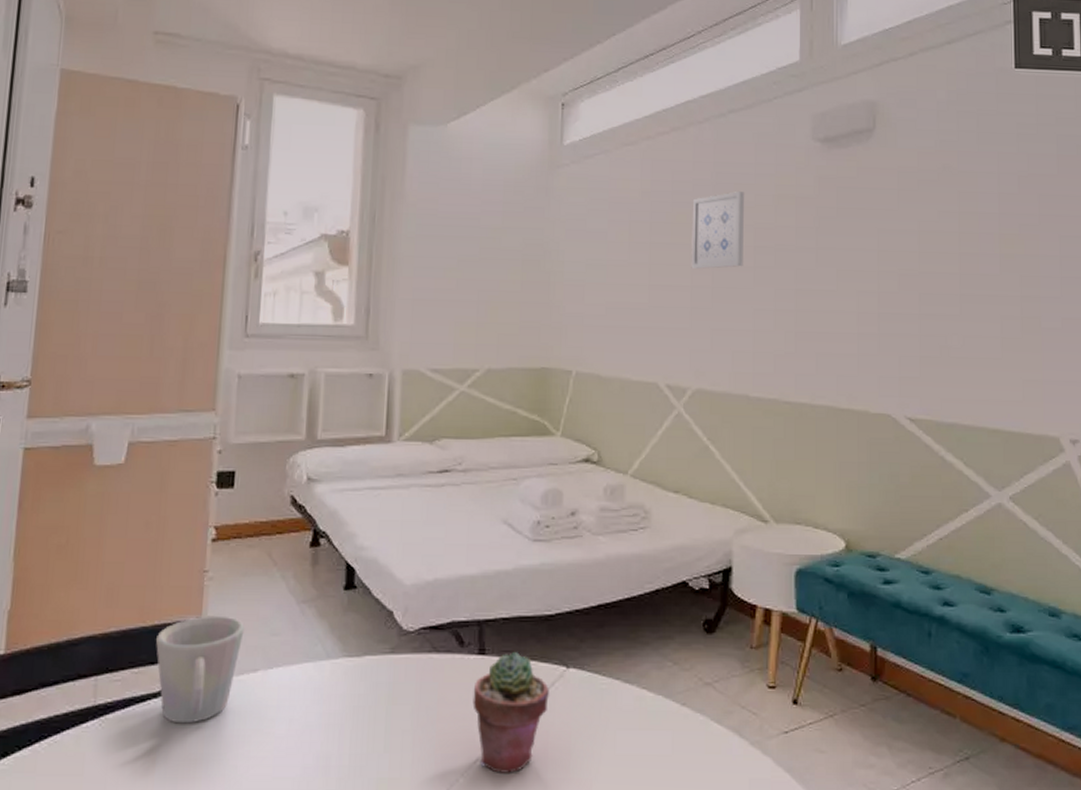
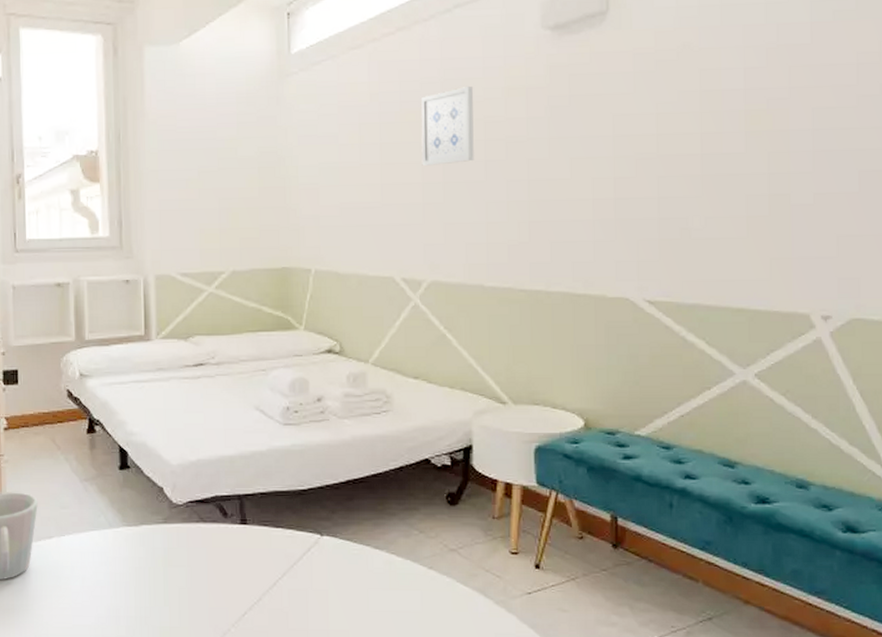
potted succulent: present [472,652,550,773] -> none [238,522,307,625]

